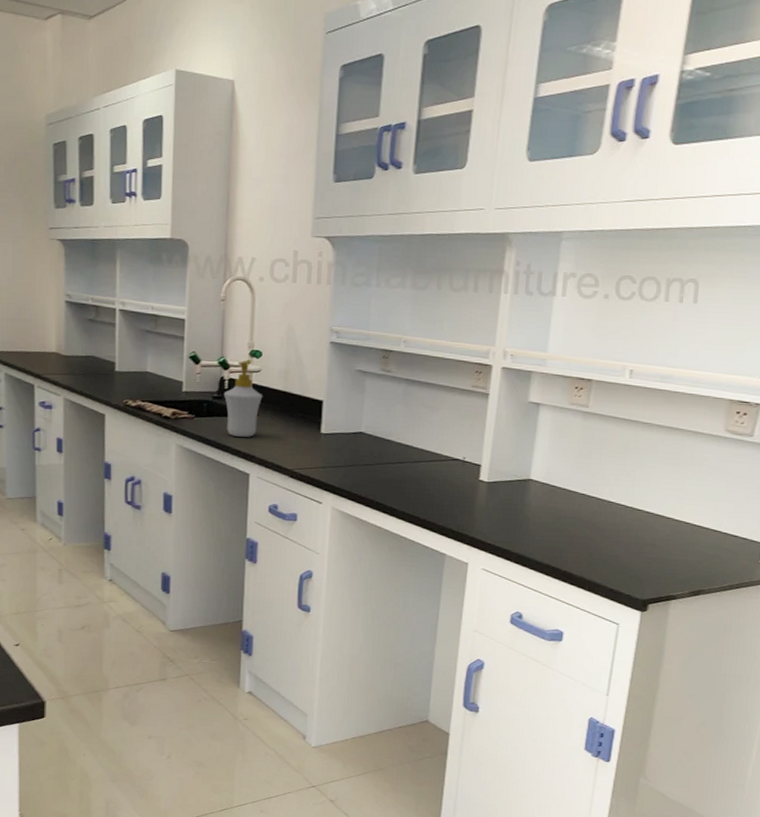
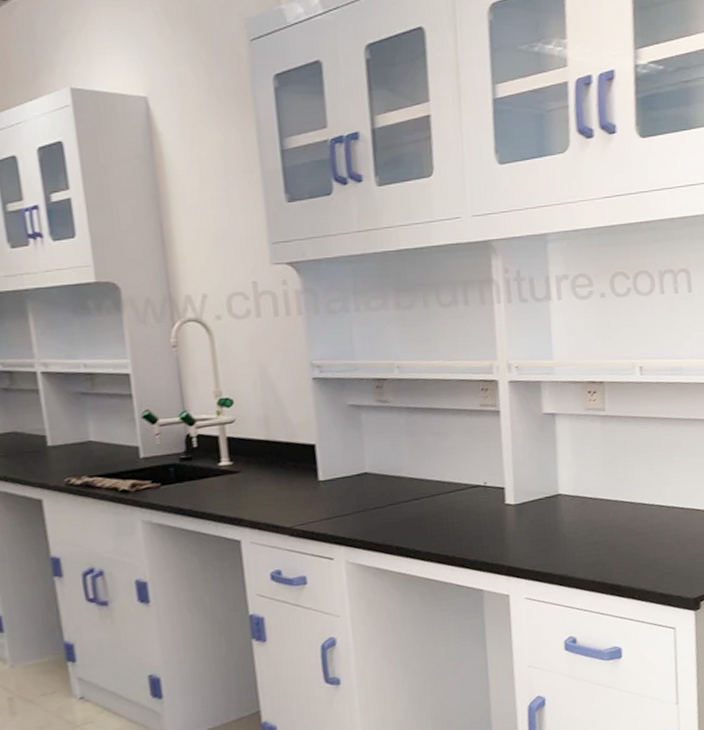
soap bottle: present [223,361,263,437] -> none [193,412,243,501]

